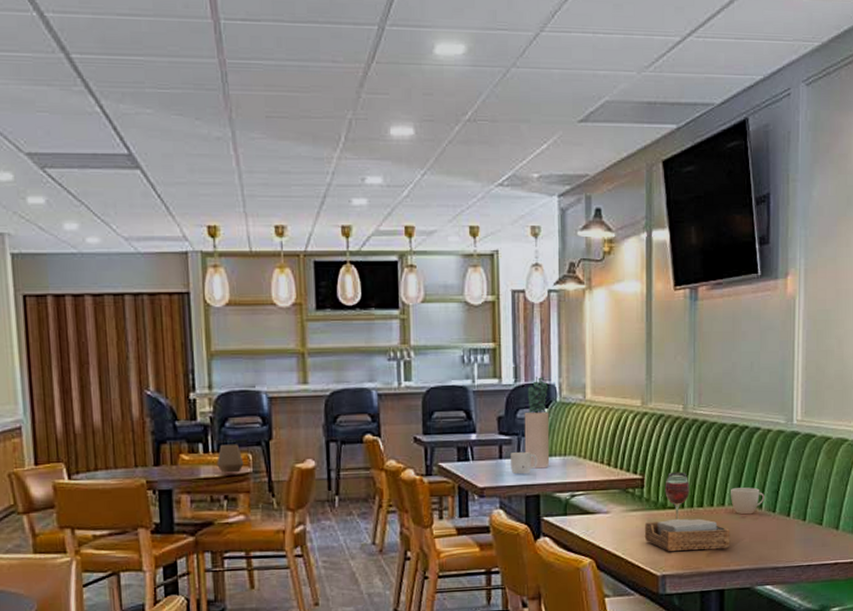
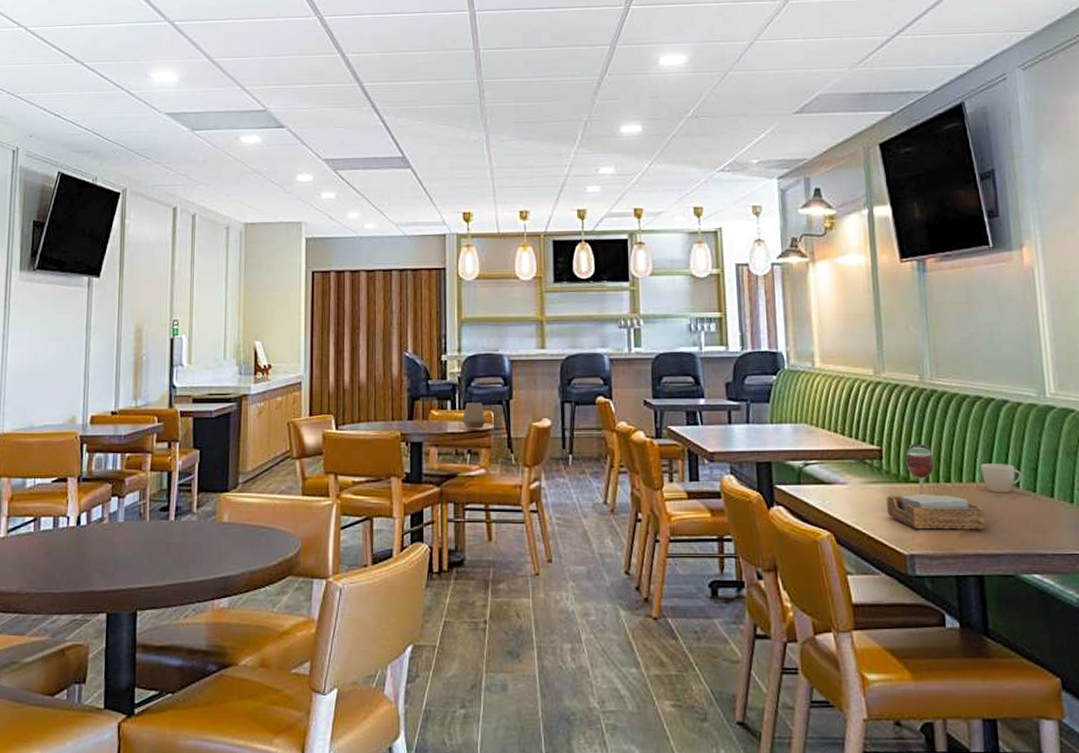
mug: present [510,452,537,475] -> none [740,418,768,441]
vase: present [524,373,550,469] -> none [752,341,781,435]

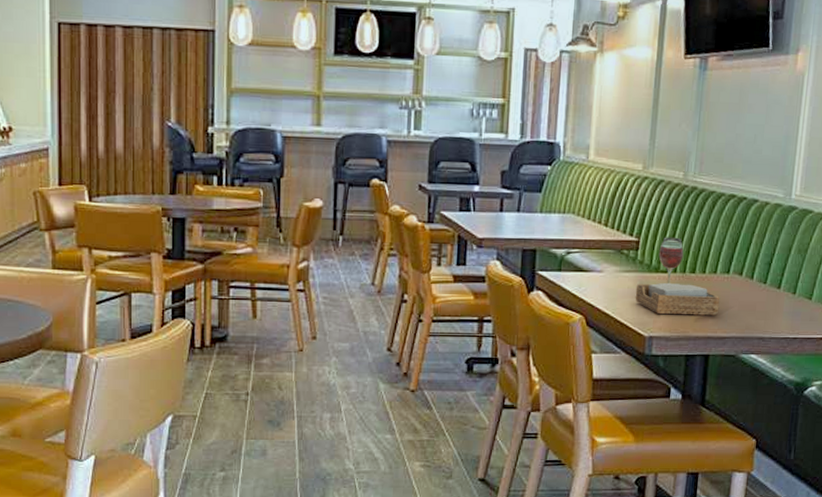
cup: present [462,402,486,429] -> none [229,178,255,207]
cup: present [981,464,1022,493] -> none [723,257,757,284]

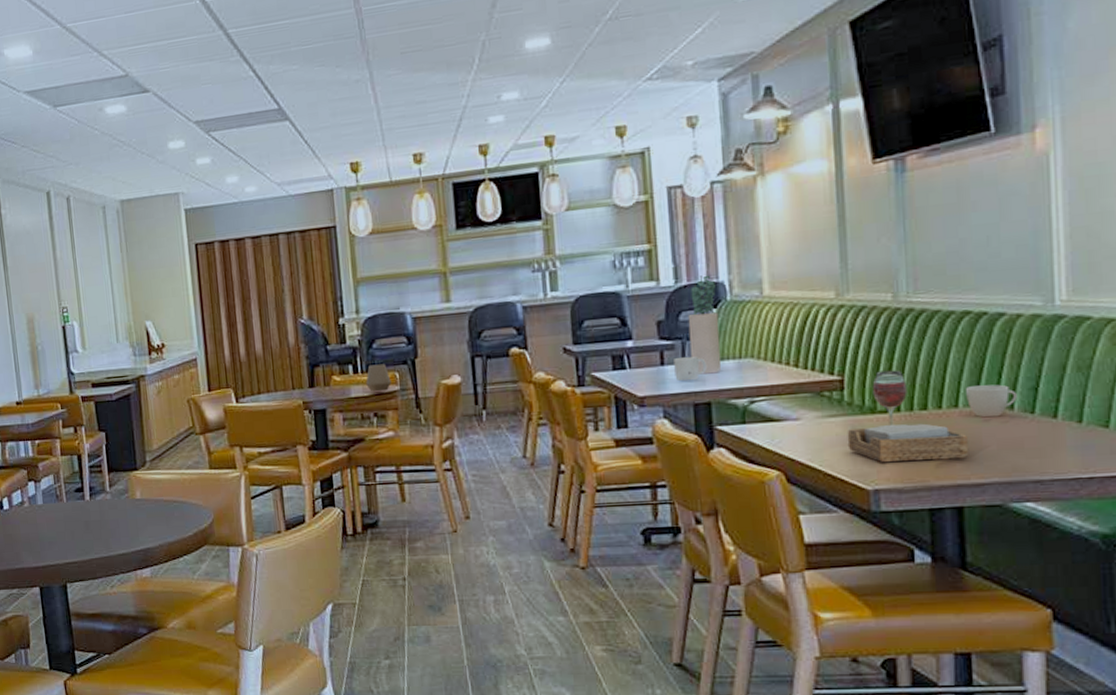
cup: none [229,178,255,207] -> present [366,364,391,392]
mug: none [510,207,537,229] -> present [674,357,707,382]
vase: none [525,131,554,224] -> present [688,271,722,374]
cup: none [723,257,757,284] -> present [966,384,1017,418]

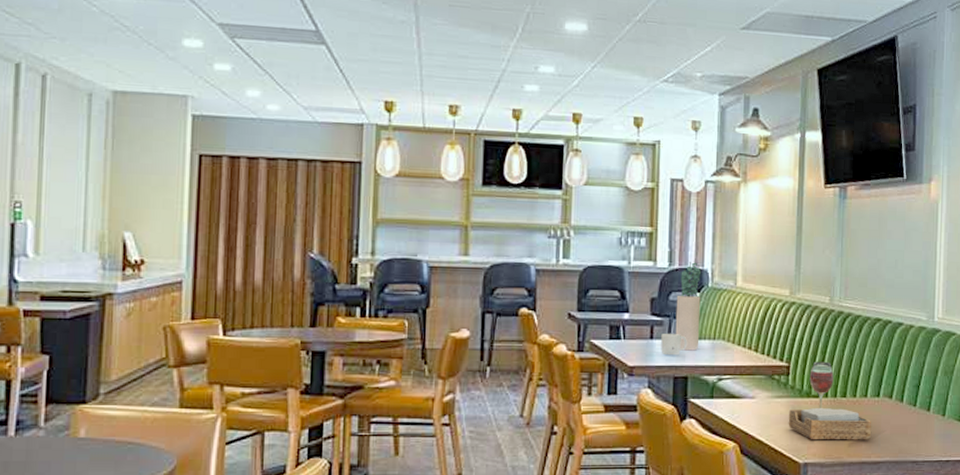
cup: present [366,364,391,392] -> none [372,310,399,338]
cup: present [966,384,1017,418] -> none [873,380,906,407]

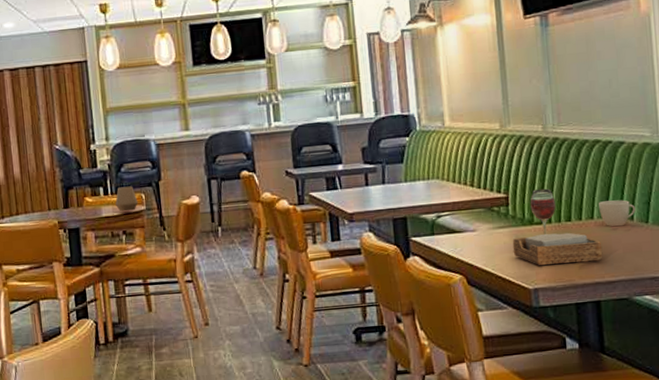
cup: none [372,310,399,338] -> present [115,186,138,212]
mug: present [661,334,687,356] -> none [376,178,402,200]
vase: present [675,258,702,351] -> none [386,105,415,193]
cup: none [873,380,906,407] -> present [599,199,636,227]

